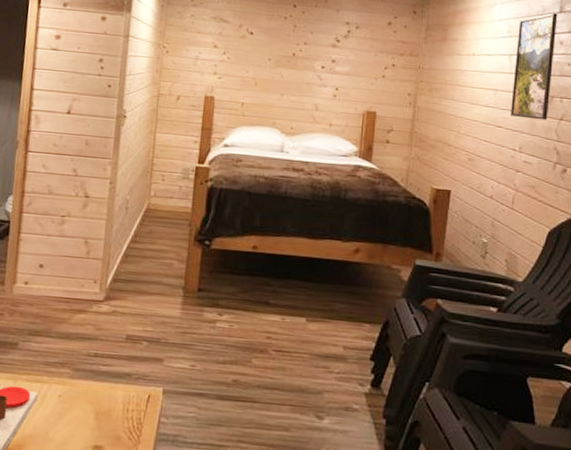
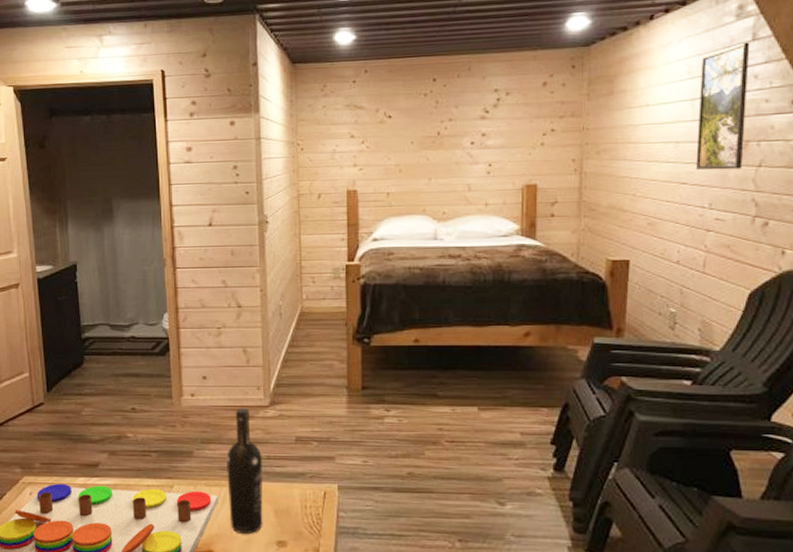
wine bottle: none [47,300,90,437] -> present [226,407,263,535]

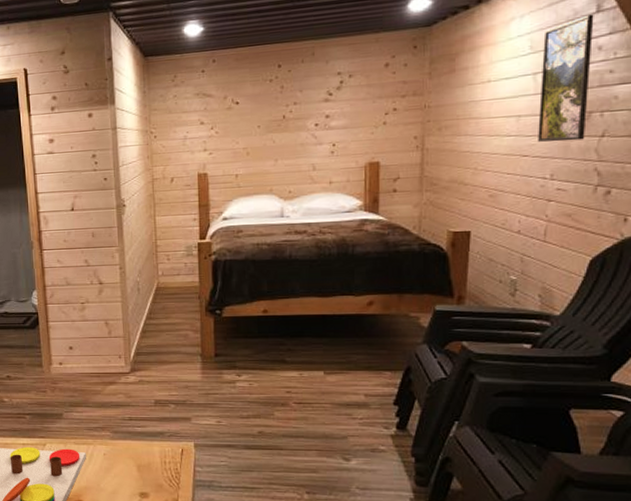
wine bottle: present [226,407,263,535] -> none [92,374,127,487]

